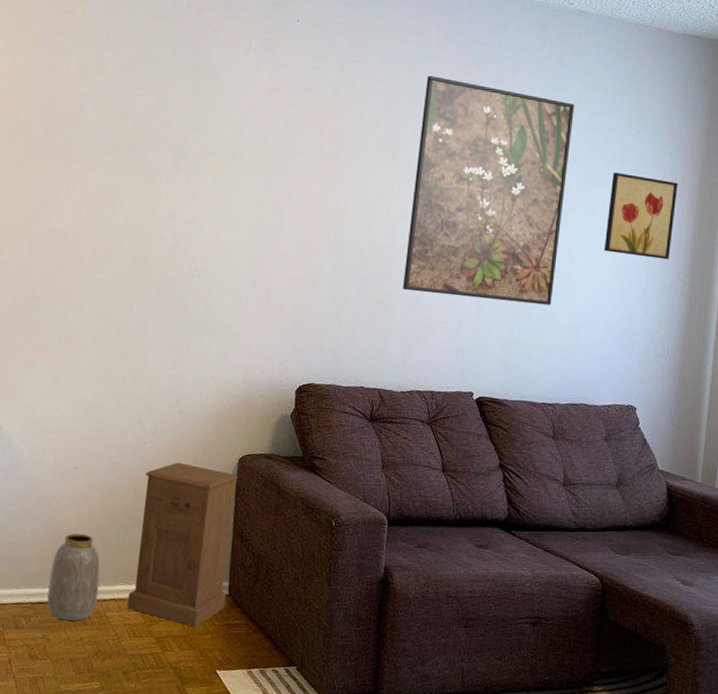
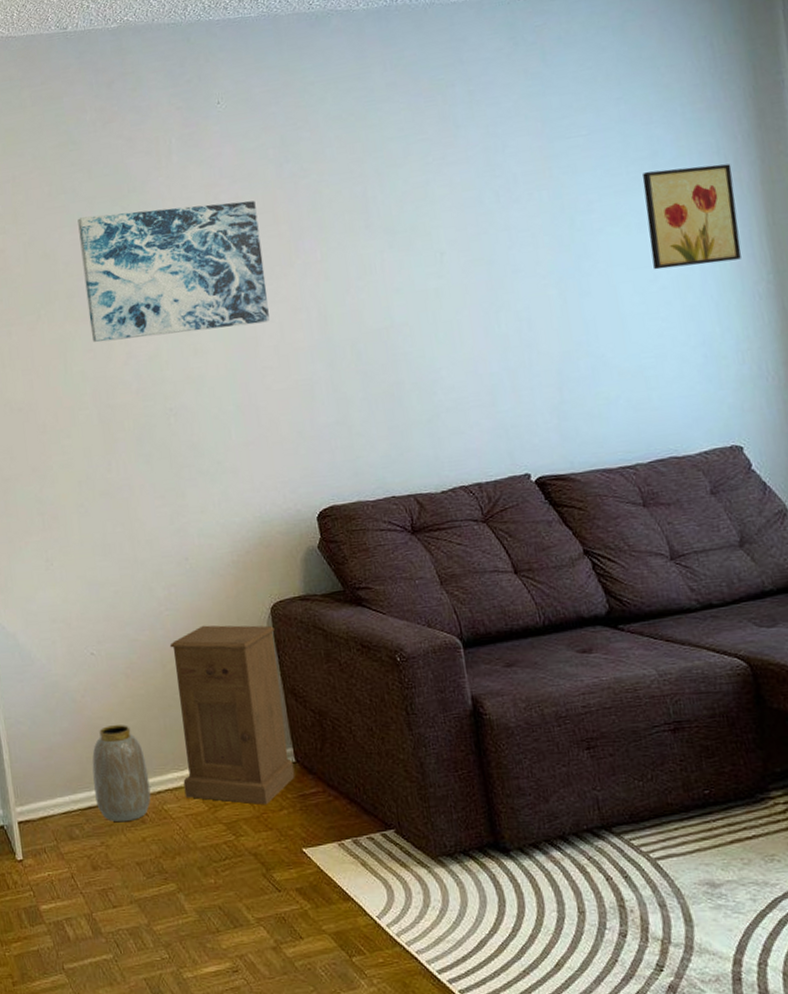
wall art: none [142,85,309,216] -> present [78,200,270,342]
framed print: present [403,75,575,306] -> none [383,105,602,375]

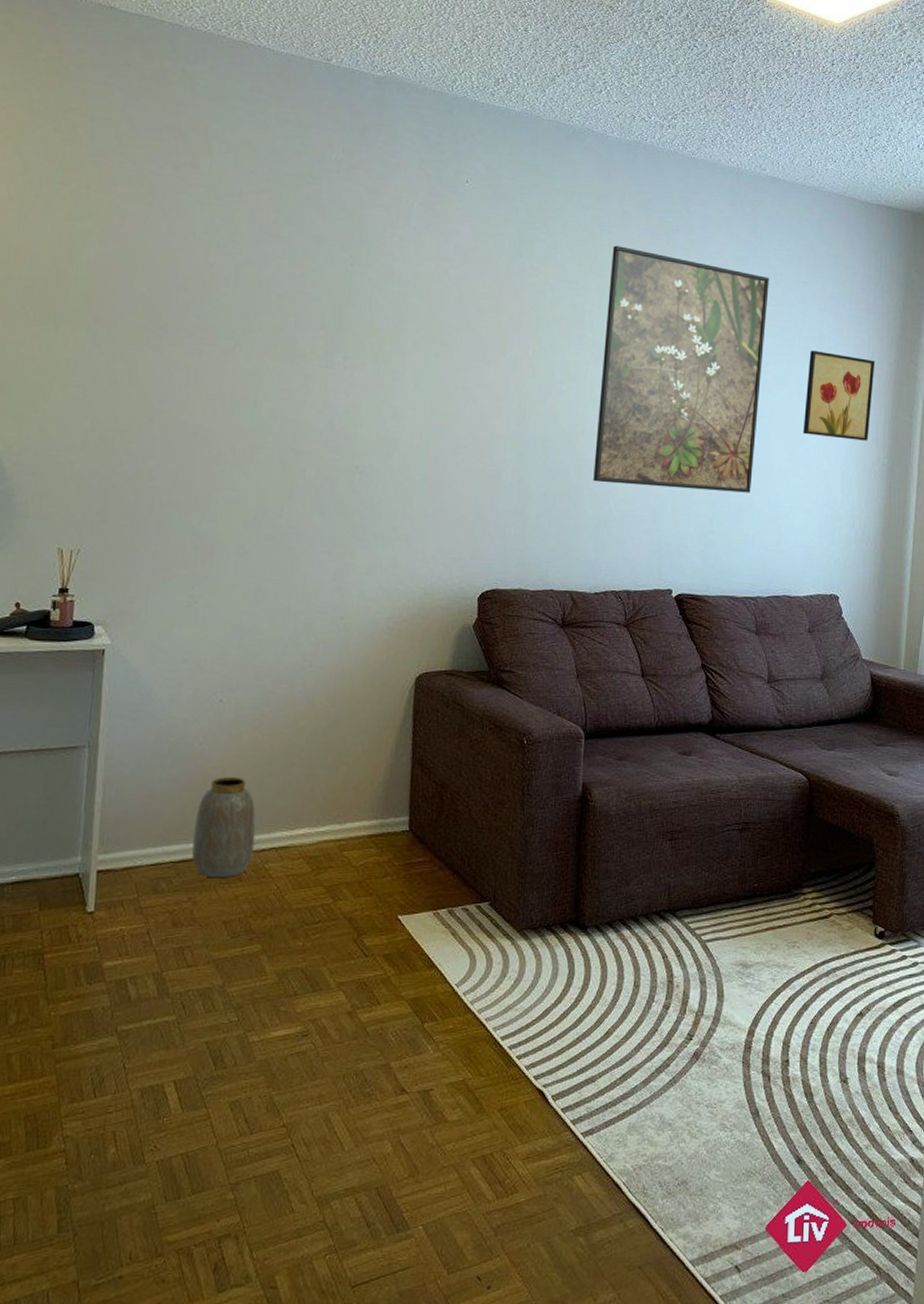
wall art: present [78,200,270,342] -> none [289,254,482,403]
nightstand: present [169,625,295,805] -> none [290,686,415,871]
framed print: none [383,105,602,375] -> present [593,245,769,493]

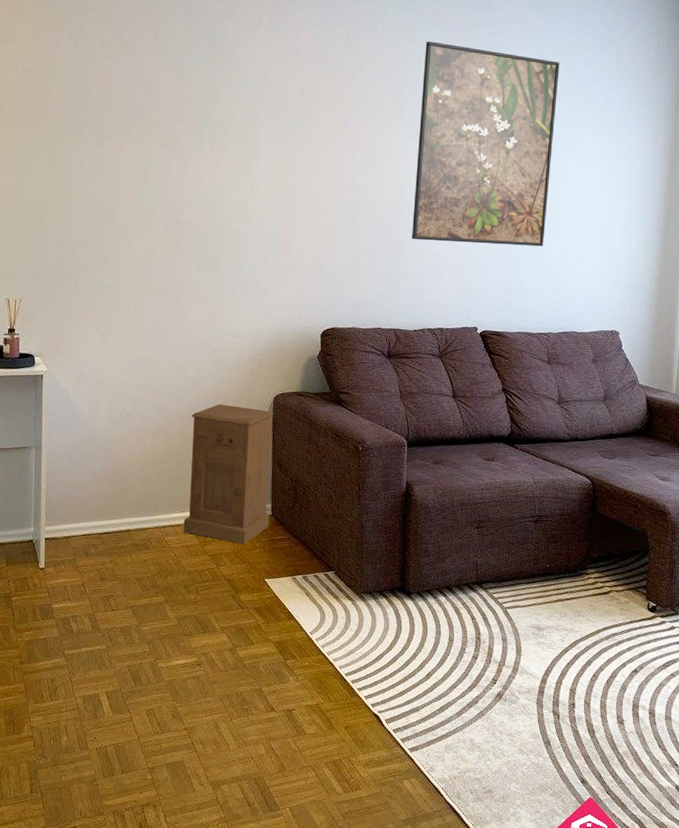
vase: present [192,776,256,878] -> none [112,471,158,547]
nightstand: none [290,686,415,871] -> present [183,404,274,545]
wall art: present [803,350,876,441] -> none [589,124,653,200]

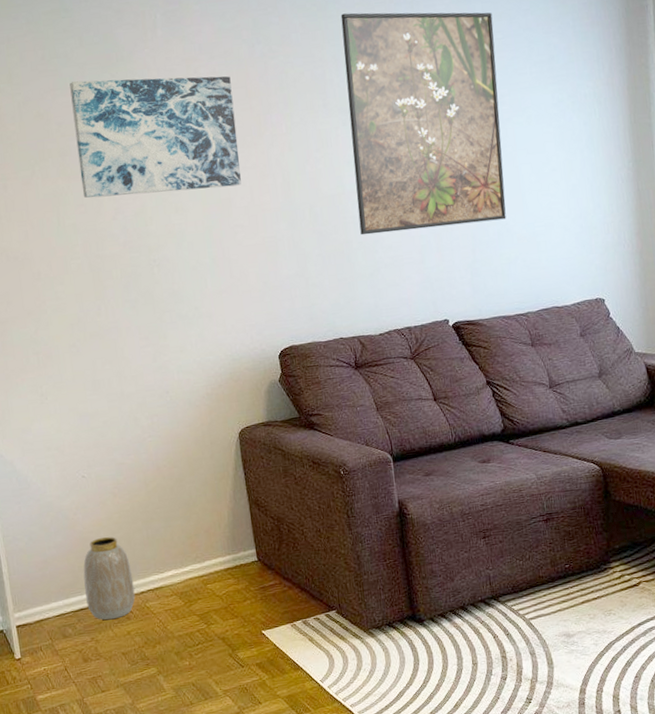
vase: none [112,471,158,547] -> present [83,536,135,620]
wall art: none [170,61,319,178] -> present [70,76,241,198]
nightstand: present [183,404,274,545] -> none [152,448,257,598]

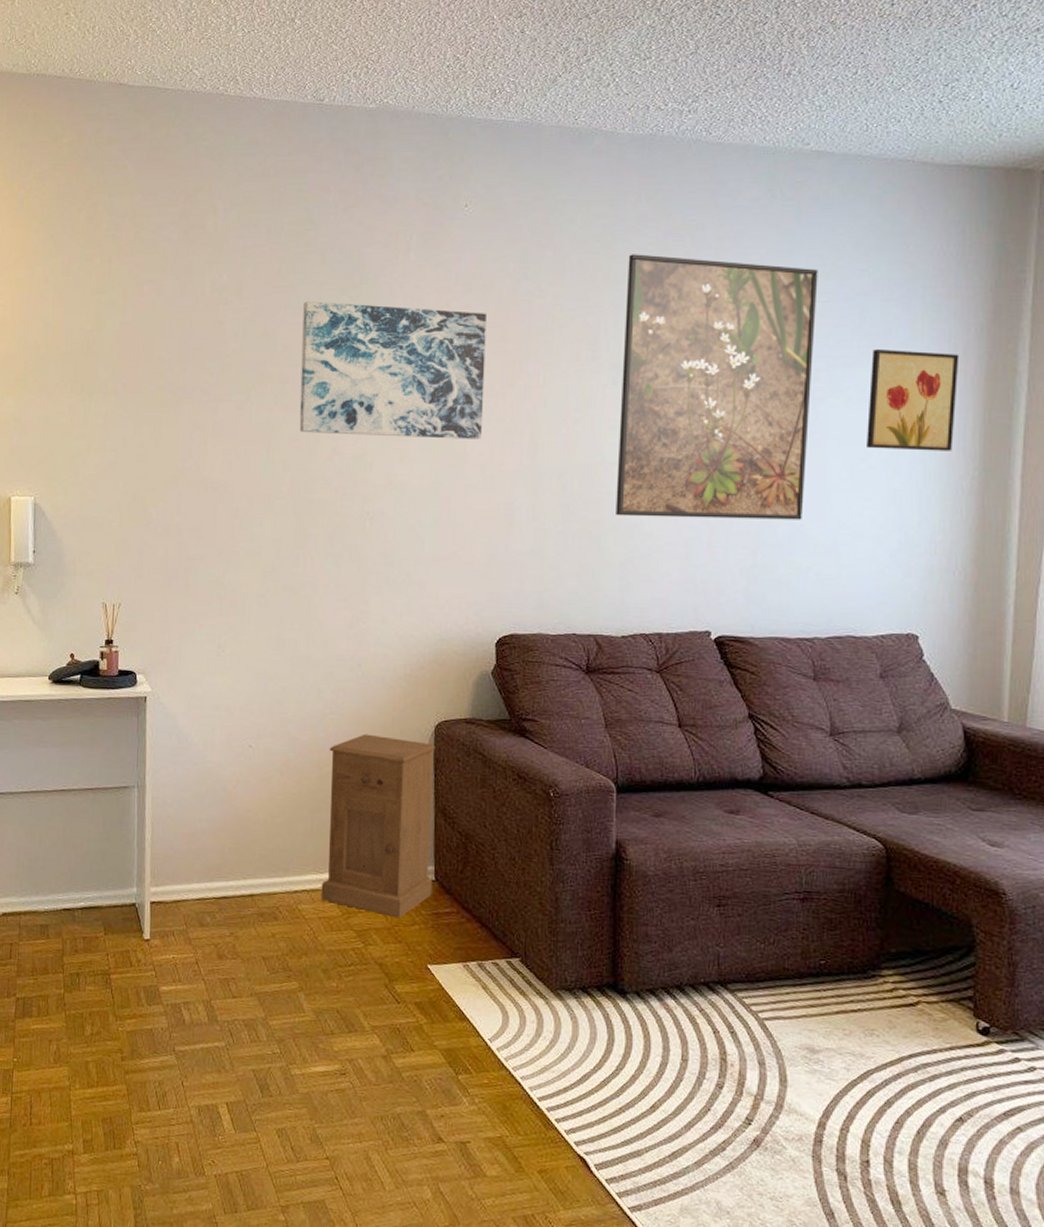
vase: present [83,536,135,620] -> none [232,819,288,916]
nightstand: none [152,448,257,598] -> present [321,734,436,918]
wall art: none [541,71,611,155] -> present [867,350,960,451]

